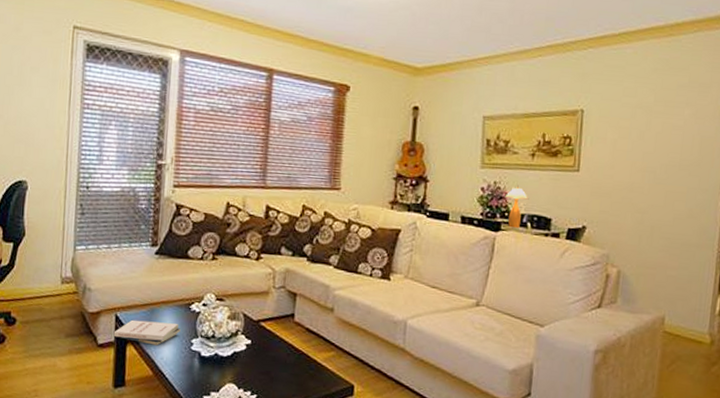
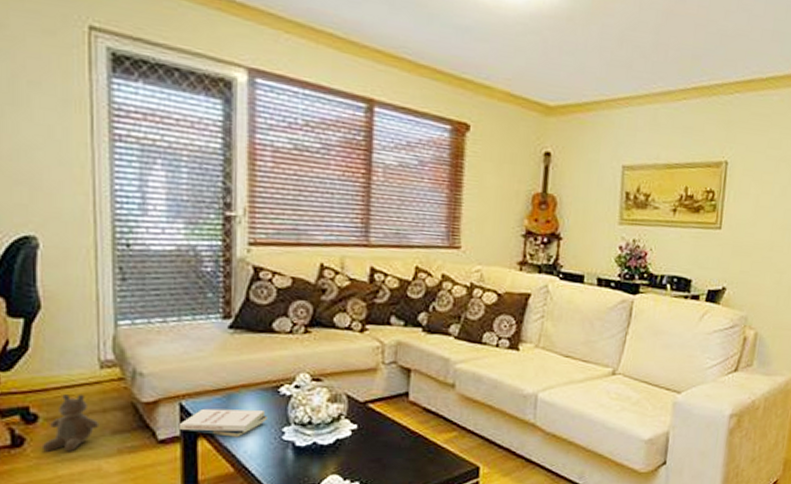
stuffed animal: none [16,303,58,350] -> present [41,394,100,452]
table lamp: present [504,184,529,229] -> none [644,243,669,291]

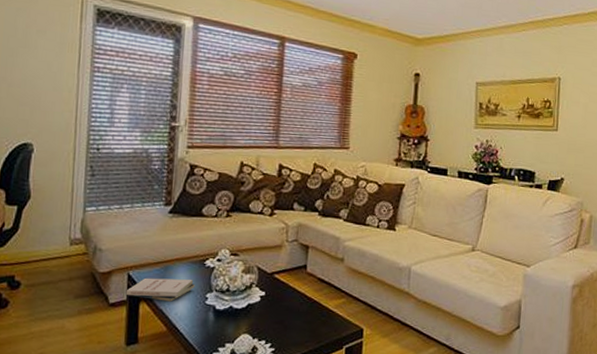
stuffed animal: present [41,394,100,452] -> none [21,265,66,313]

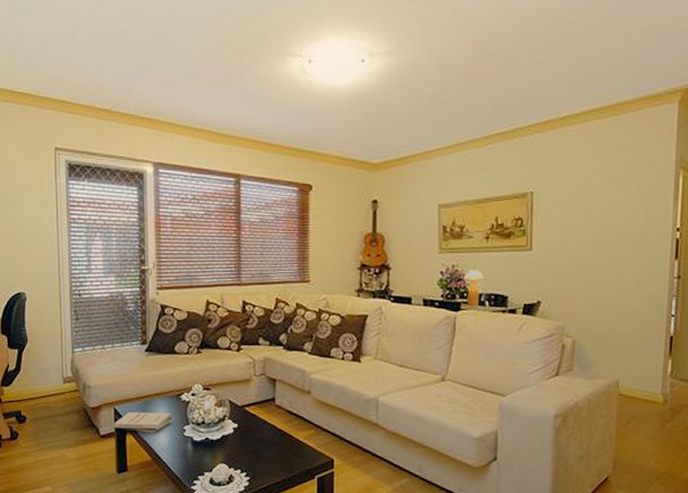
table lamp: none [495,143,516,181] -> present [463,266,486,307]

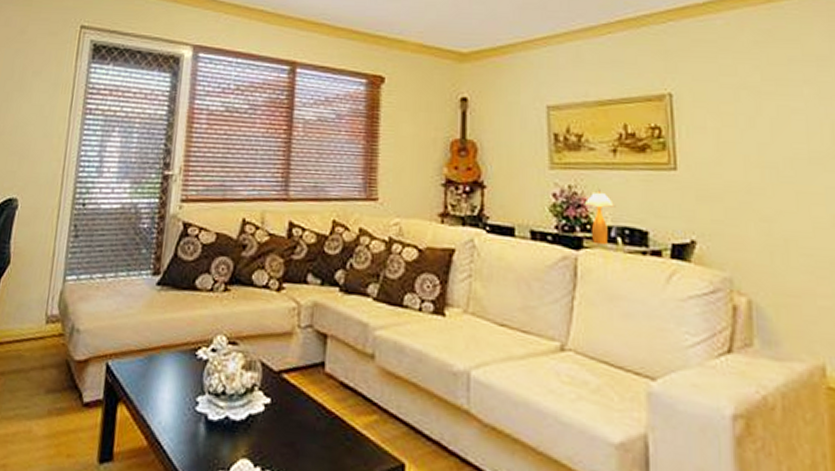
books: present [113,411,173,434] -> none [102,370,184,405]

